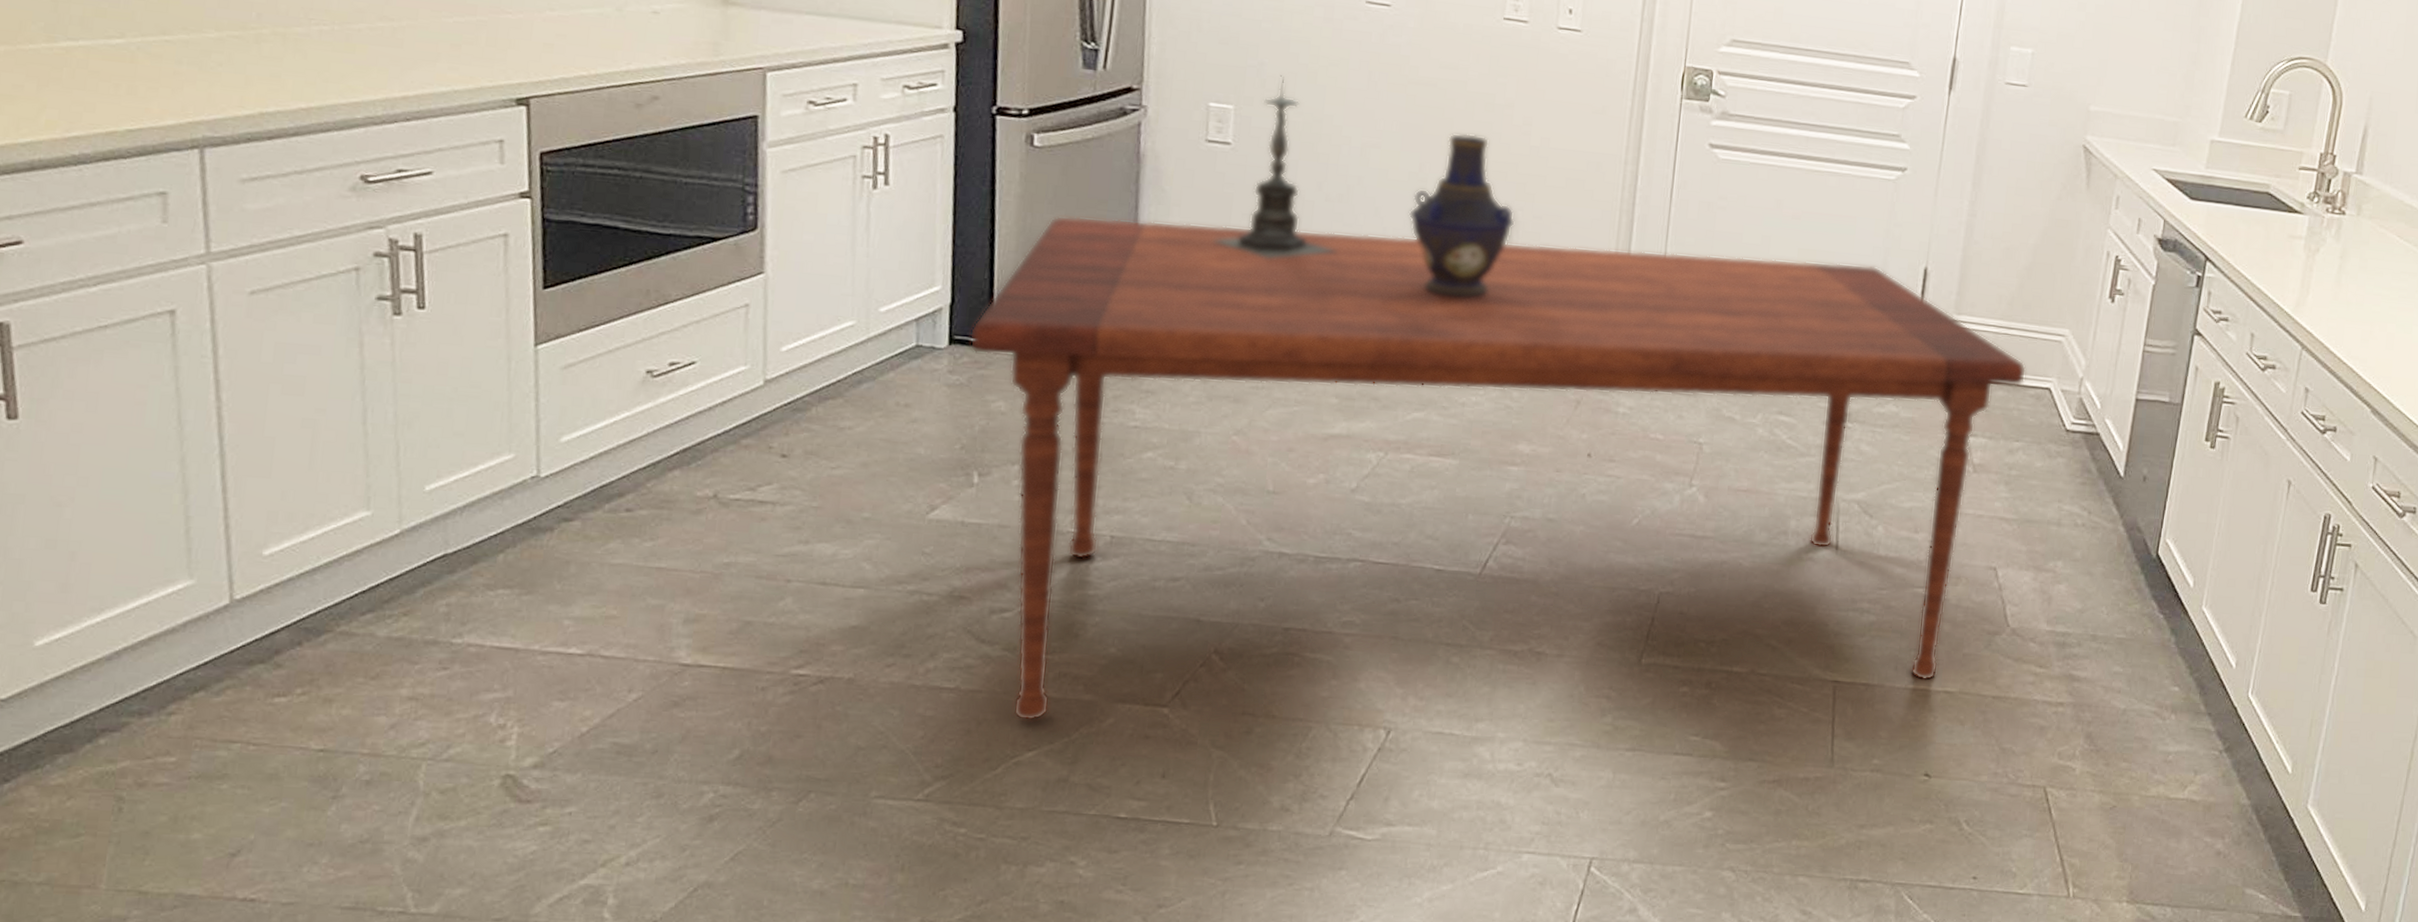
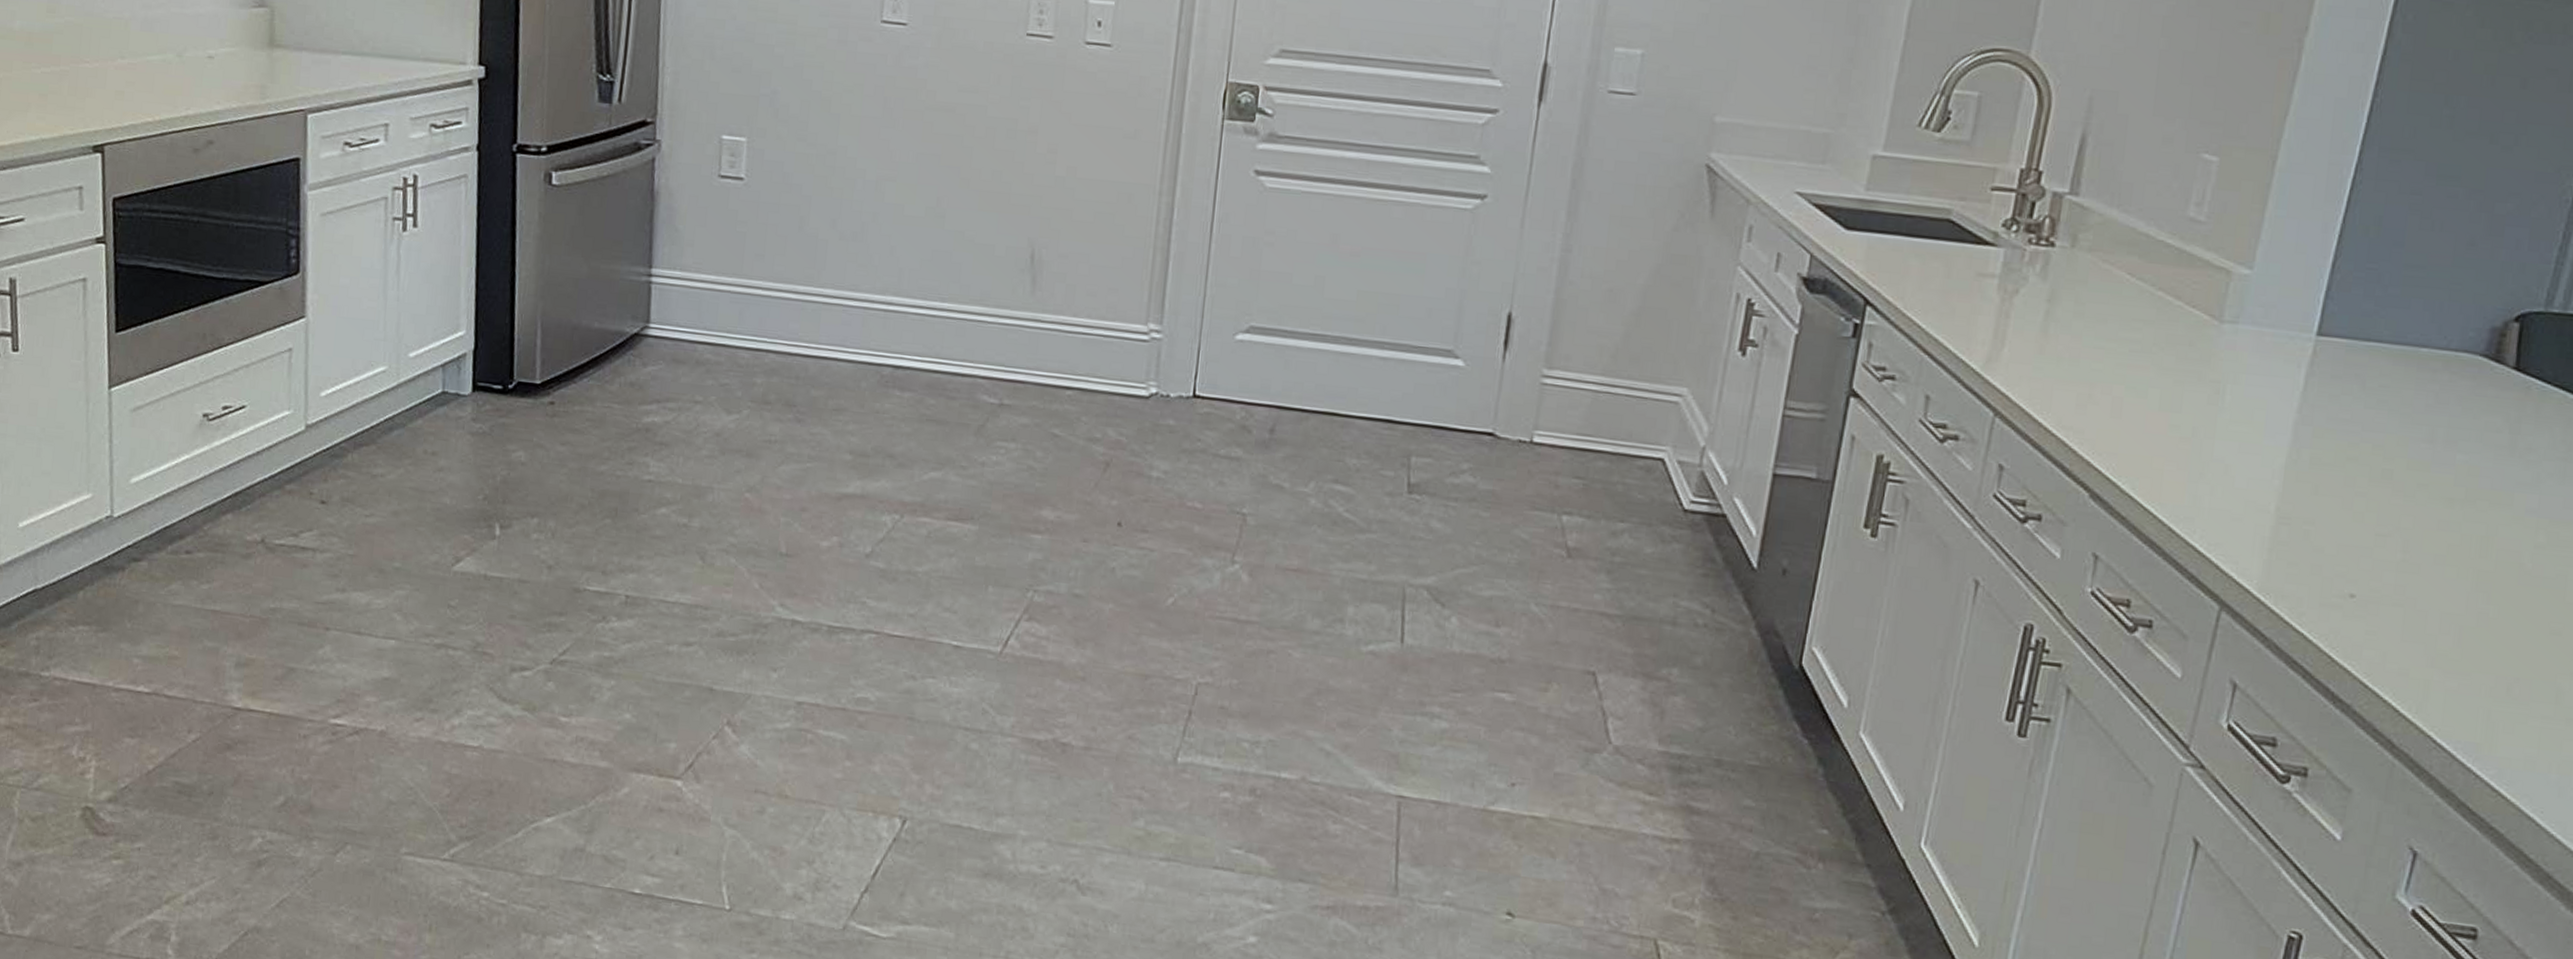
dining table: present [969,215,2027,721] -> none [491,257,1634,803]
candle holder: present [1212,74,1338,259] -> none [725,103,852,303]
vase: present [1408,132,1515,299] -> none [925,163,1039,347]

